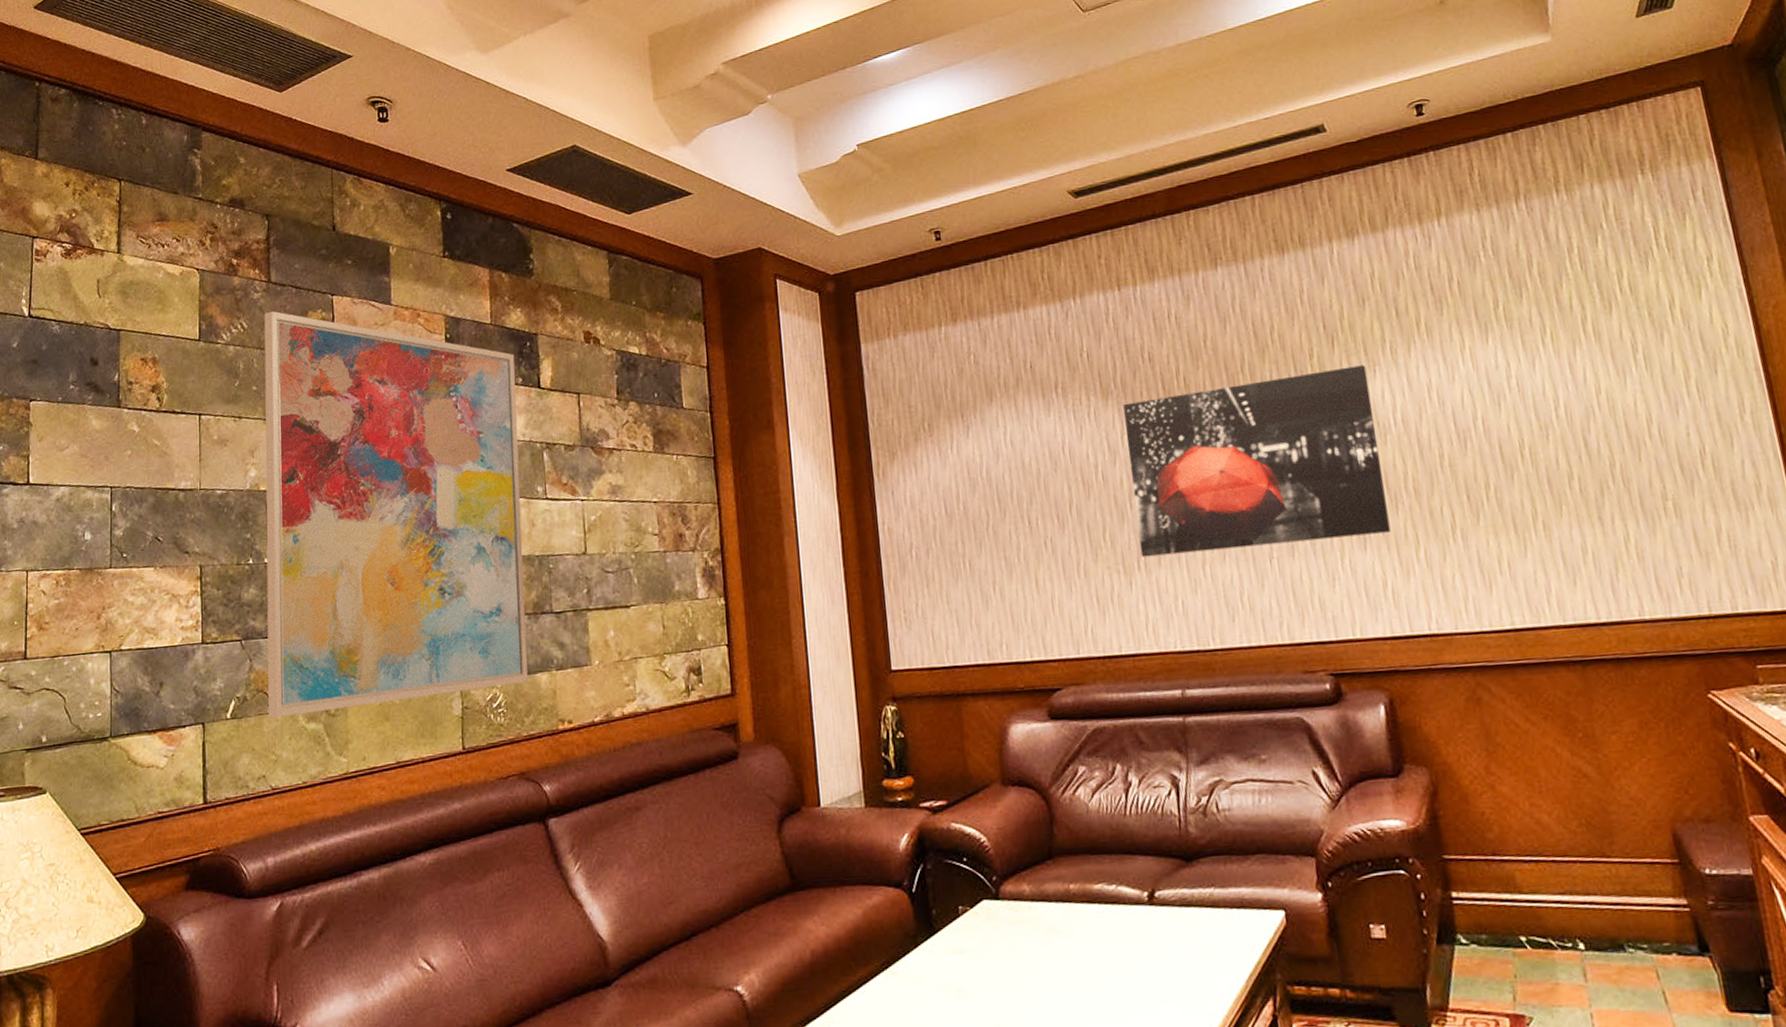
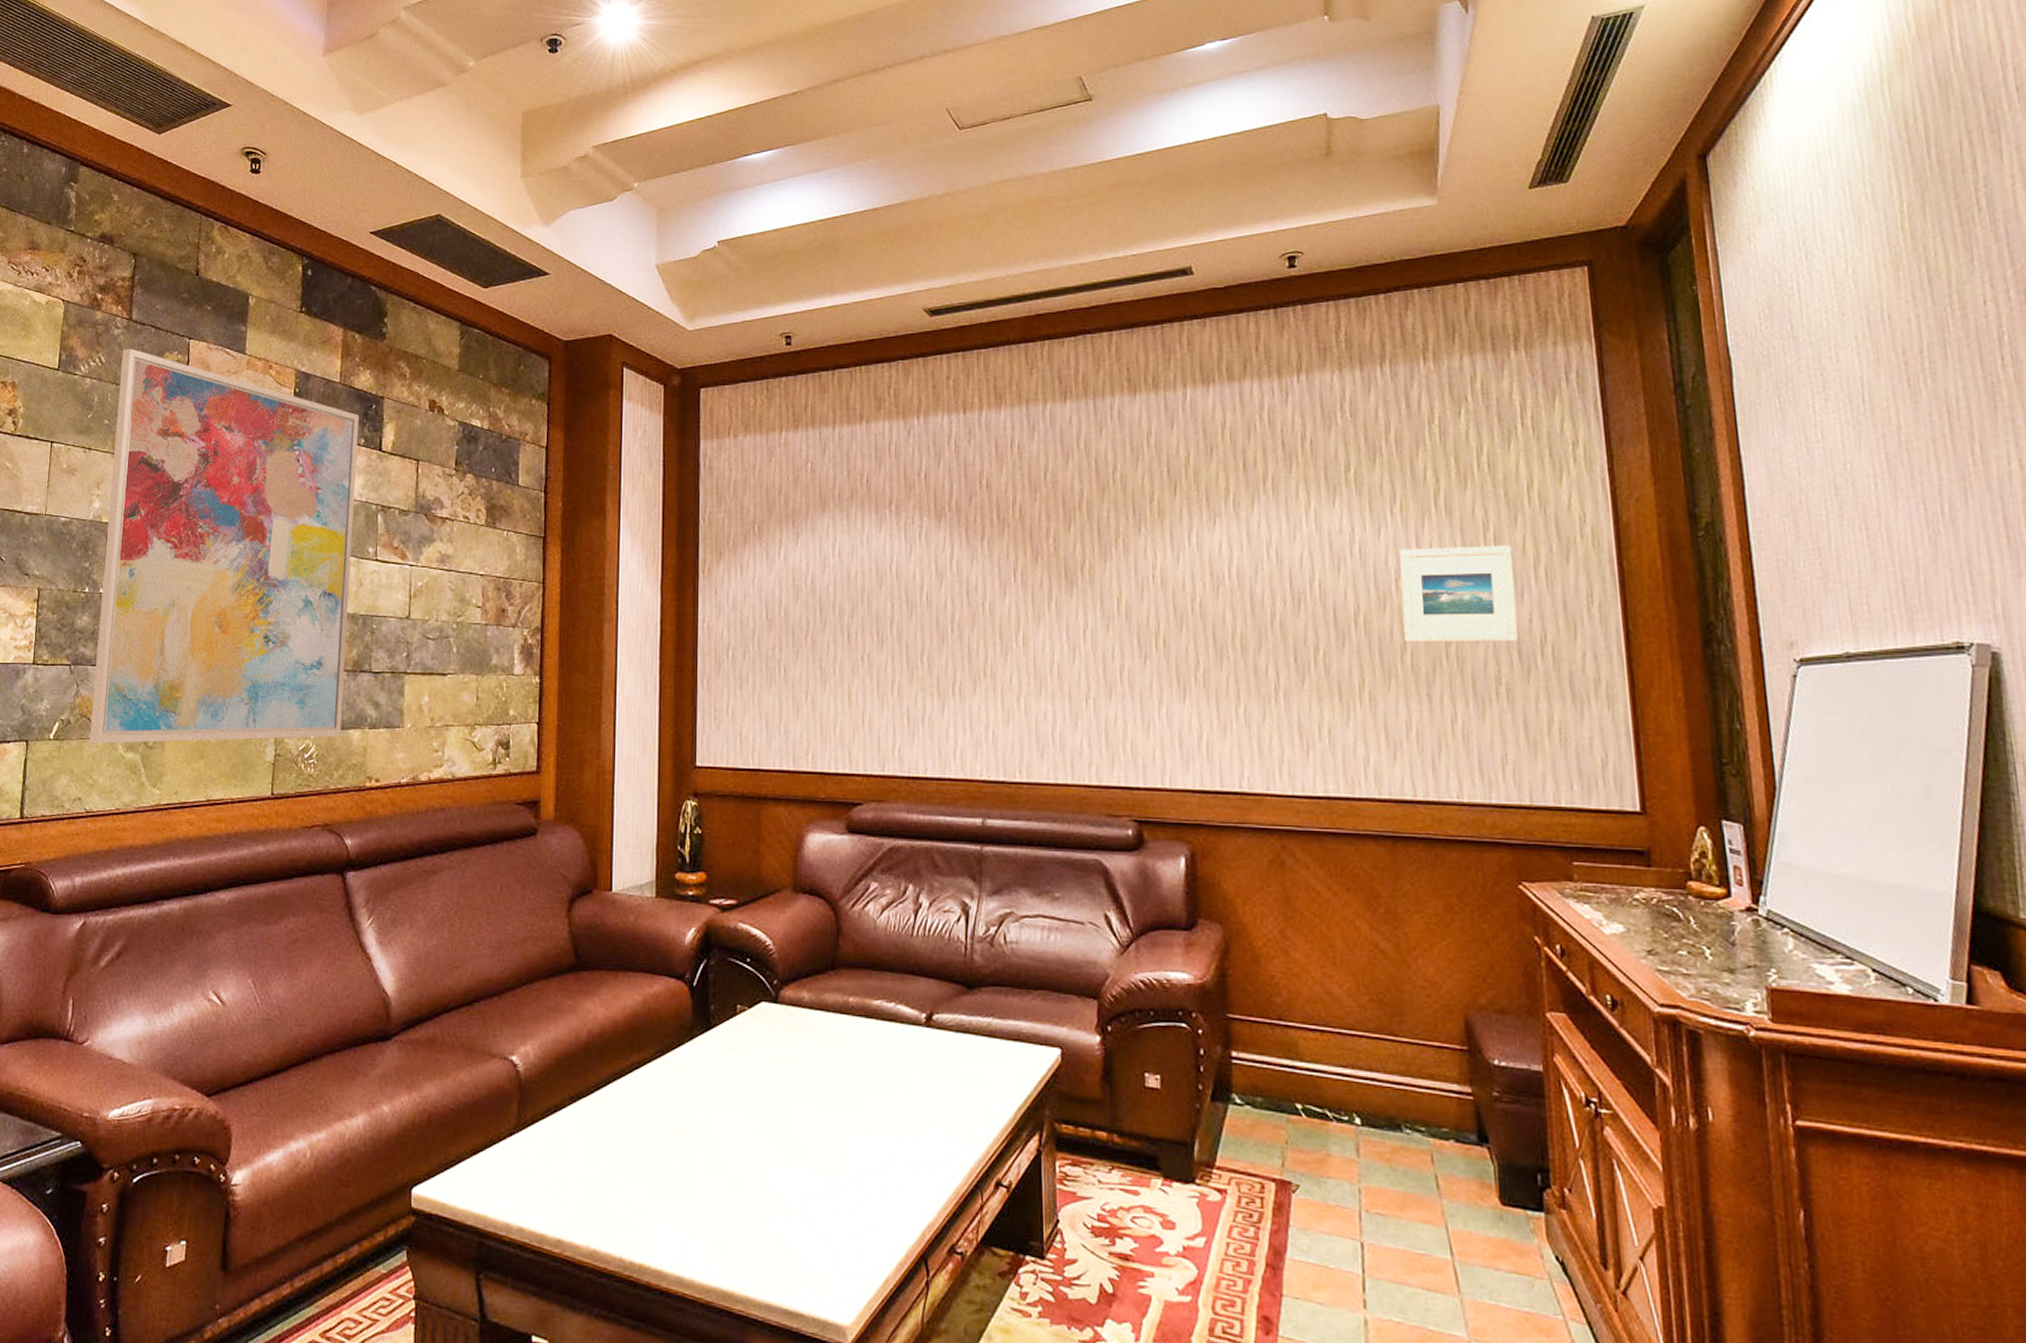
wall art: present [1123,365,1391,558] -> none [955,514,1212,686]
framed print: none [1554,363,1679,469] -> present [1399,545,1518,643]

